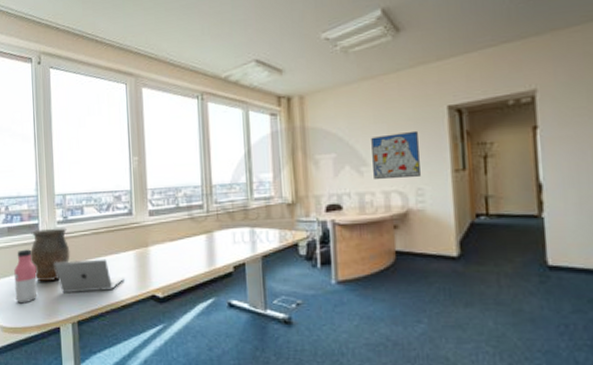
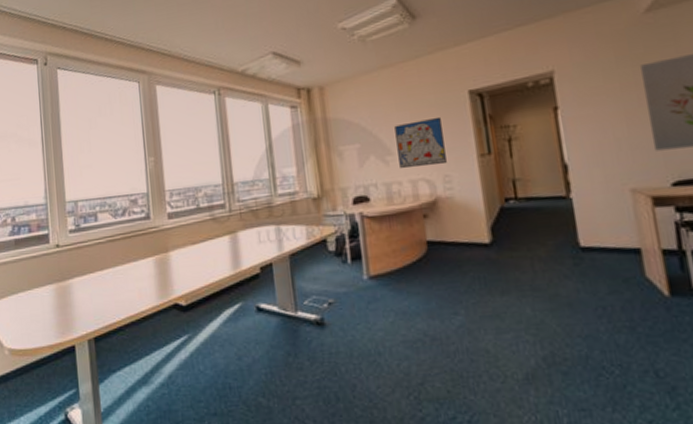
water bottle: present [14,249,38,304] -> none [23,262,49,323]
vase: present [30,228,70,282] -> none [40,236,84,297]
laptop: present [54,259,124,294] -> none [66,267,144,309]

